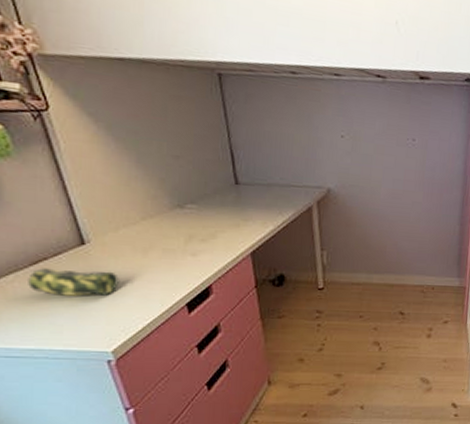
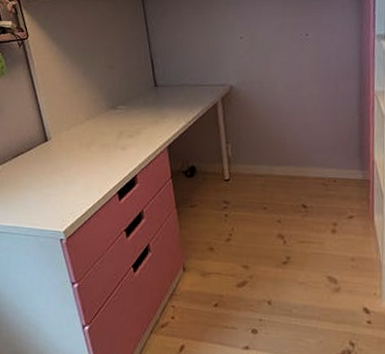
pencil case: present [28,268,119,297] -> none [11,160,70,184]

